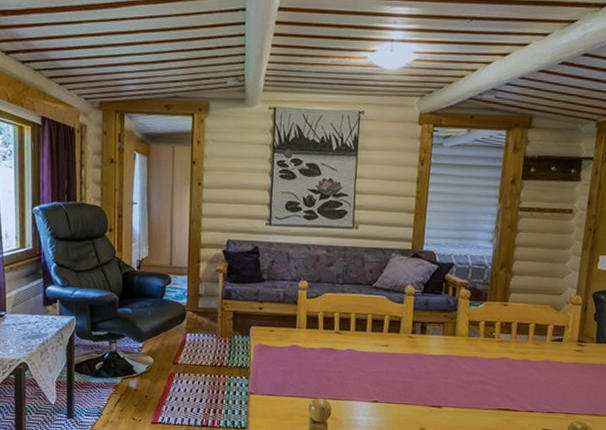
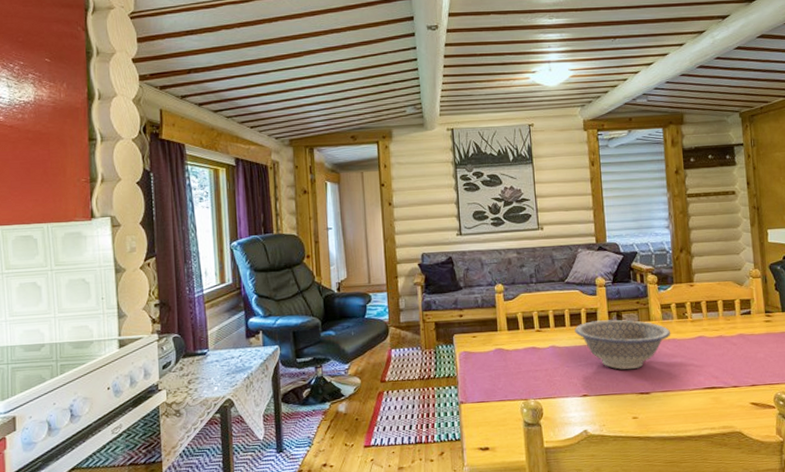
bowl: none [375,329,475,382] -> present [575,319,671,370]

